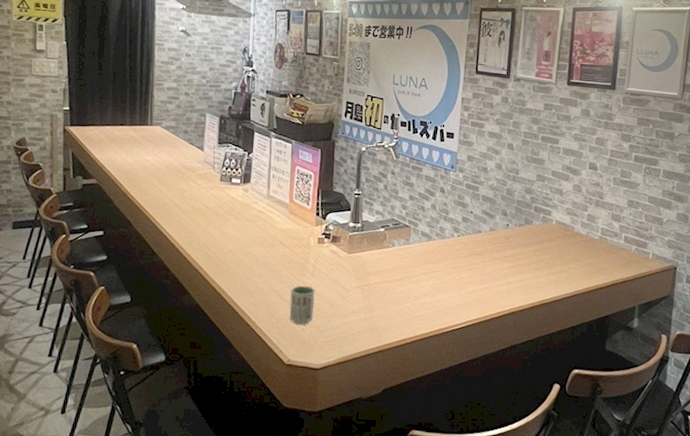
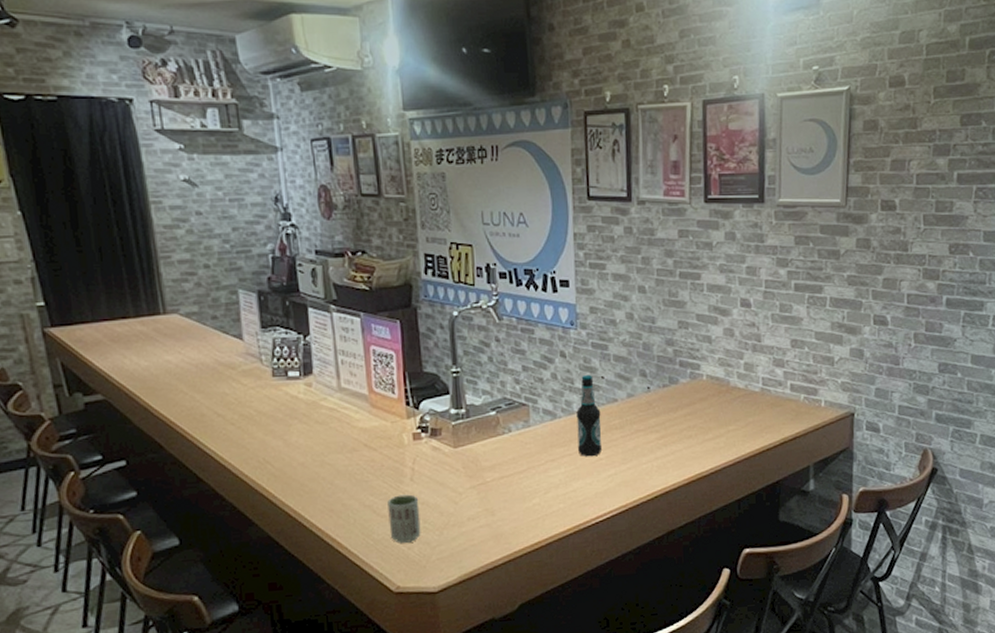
bottle: none [446,208,467,275] -> present [576,374,603,457]

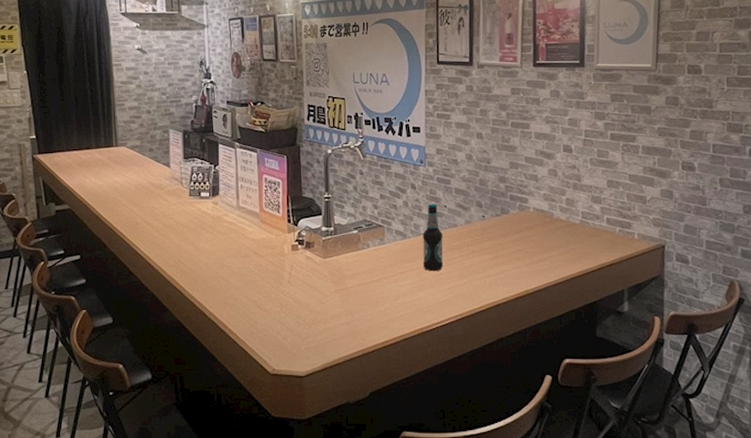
cup: present [387,494,421,543] -> none [269,294,294,333]

